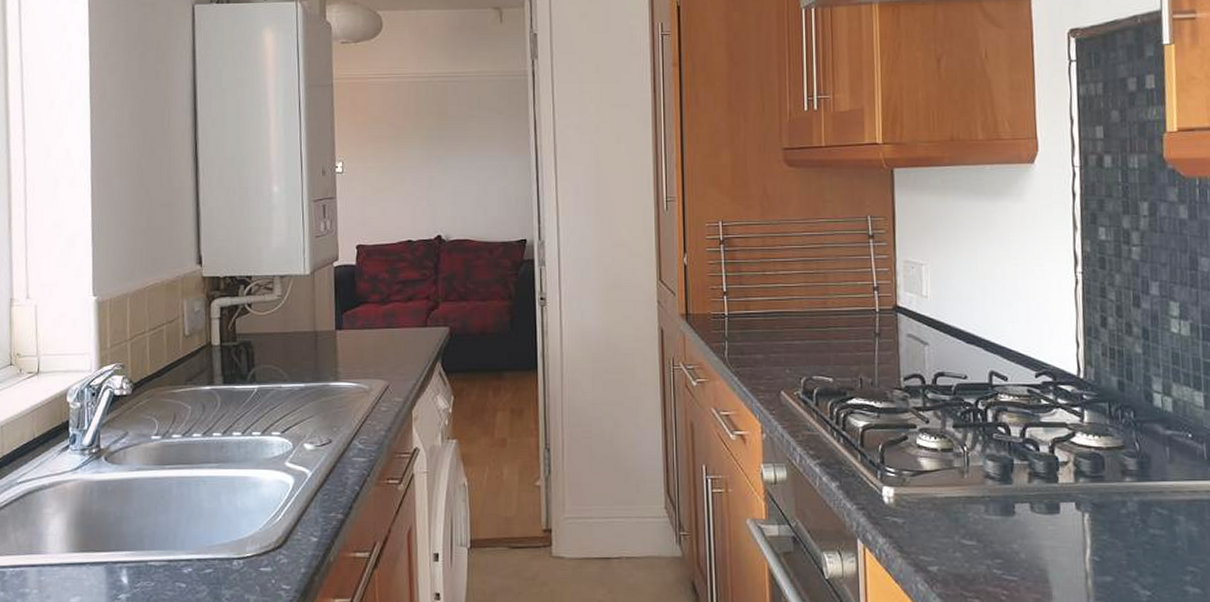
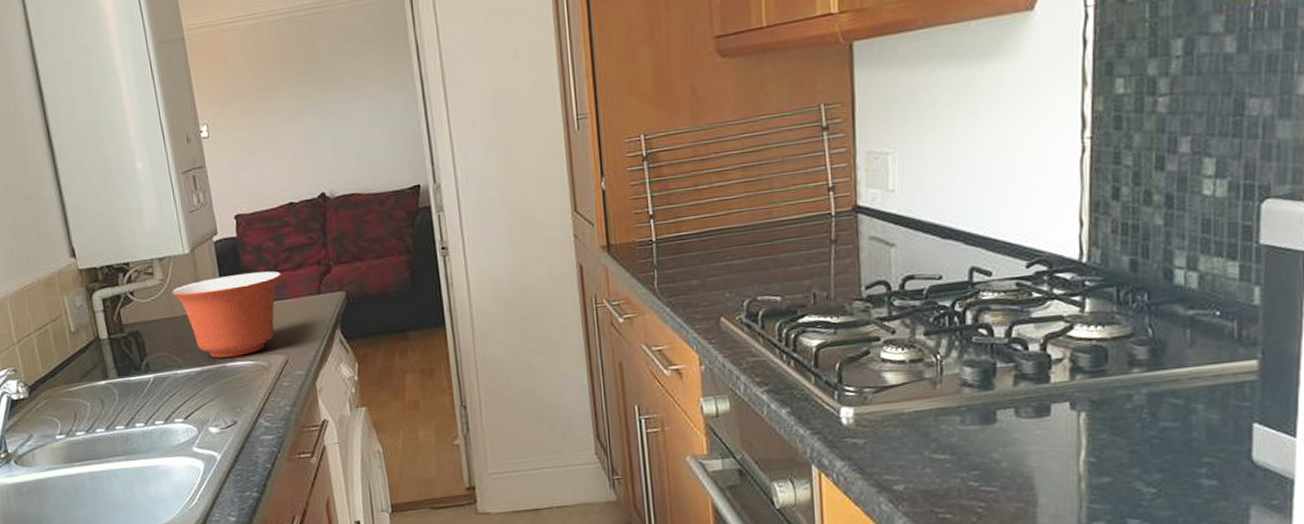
mixing bowl: none [287,300,392,377] -> present [171,271,282,358]

